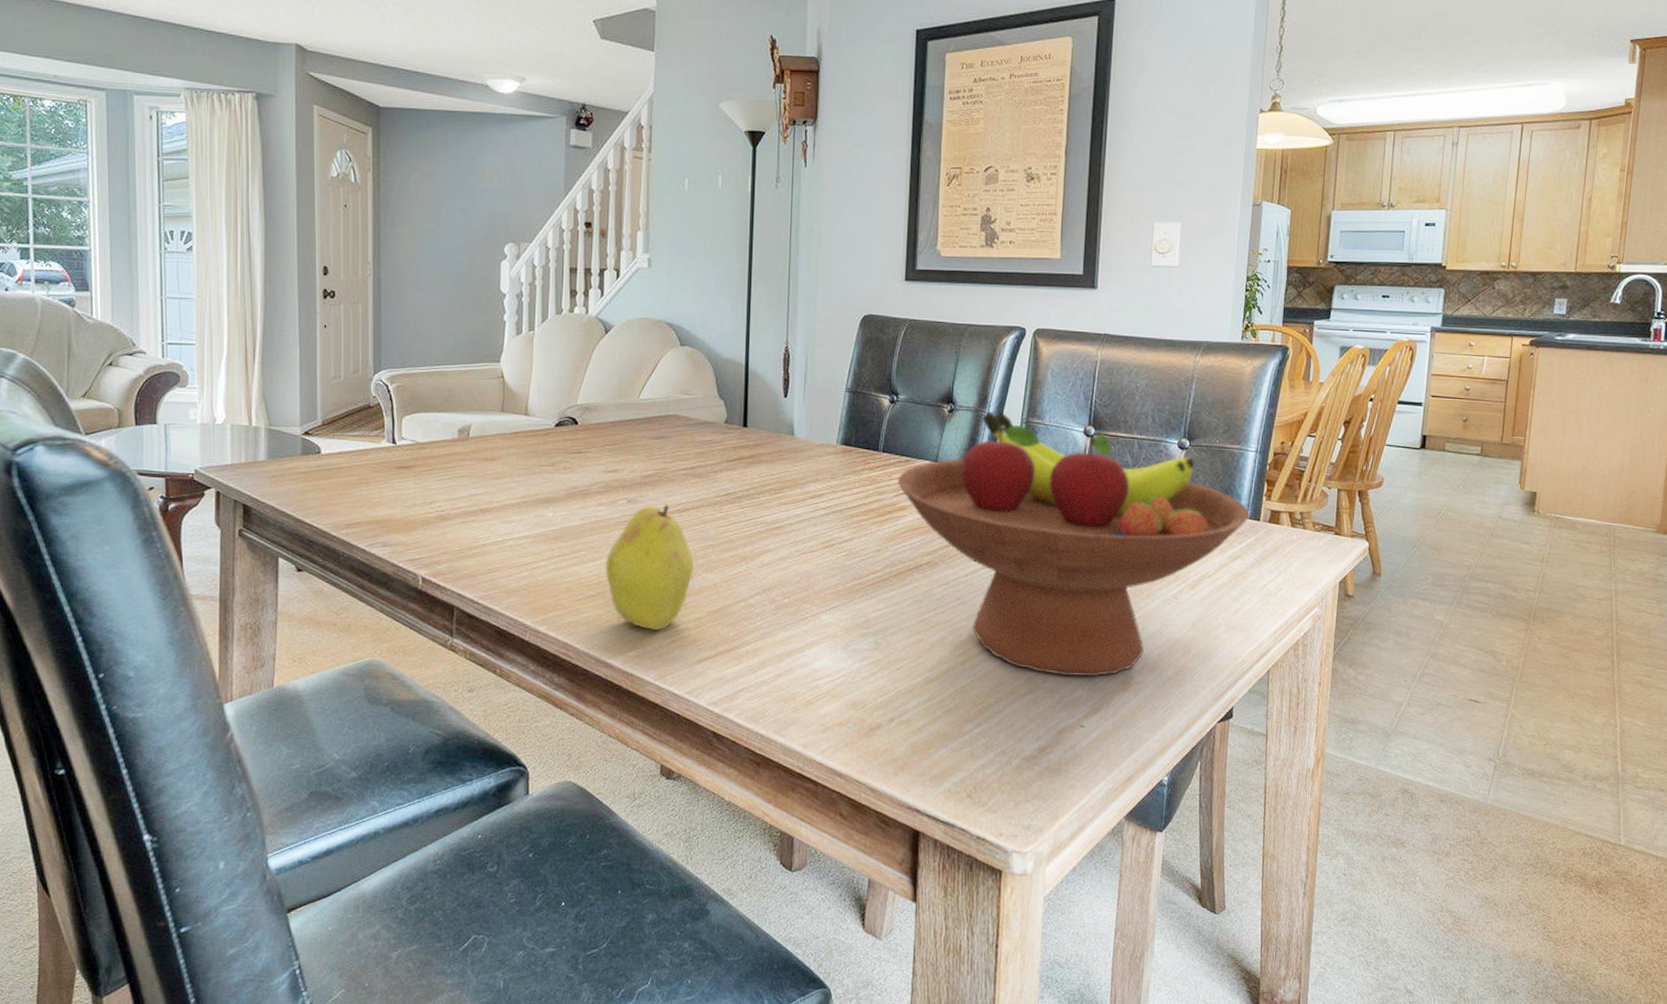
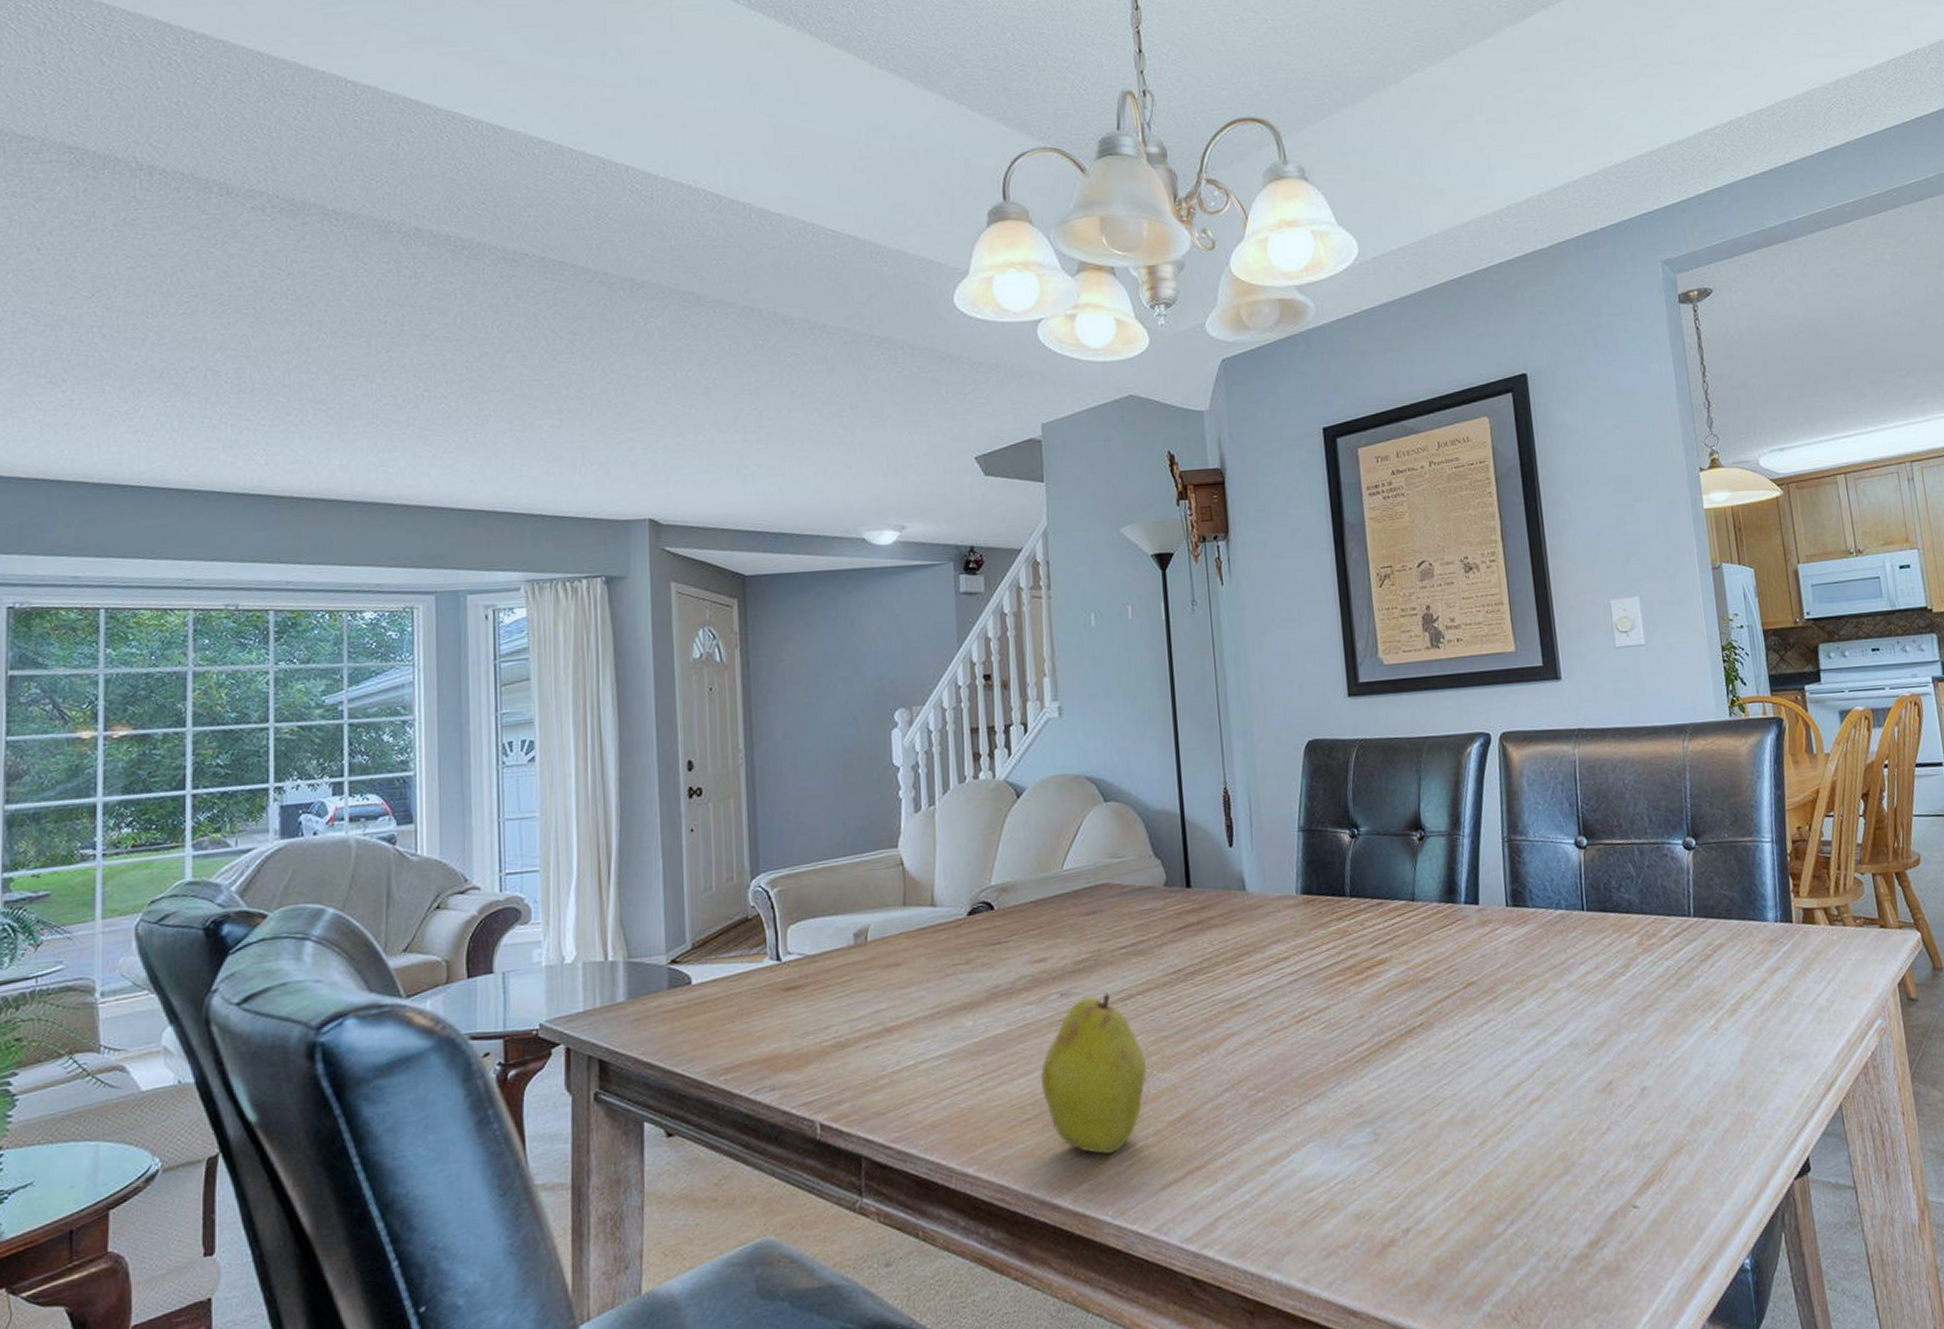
fruit bowl: present [897,411,1250,677] -> none [1371,832,1780,1145]

